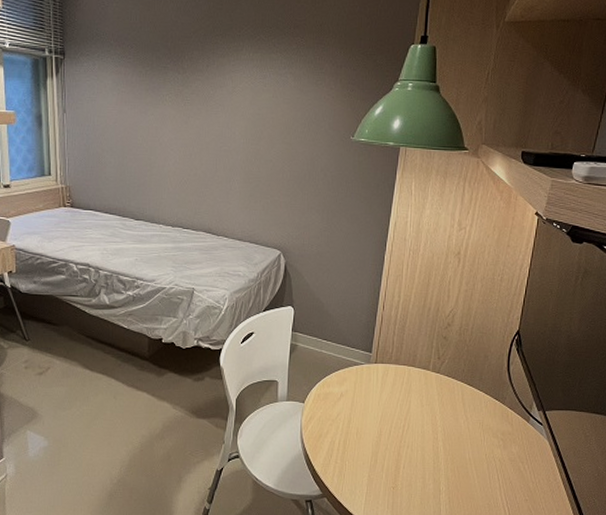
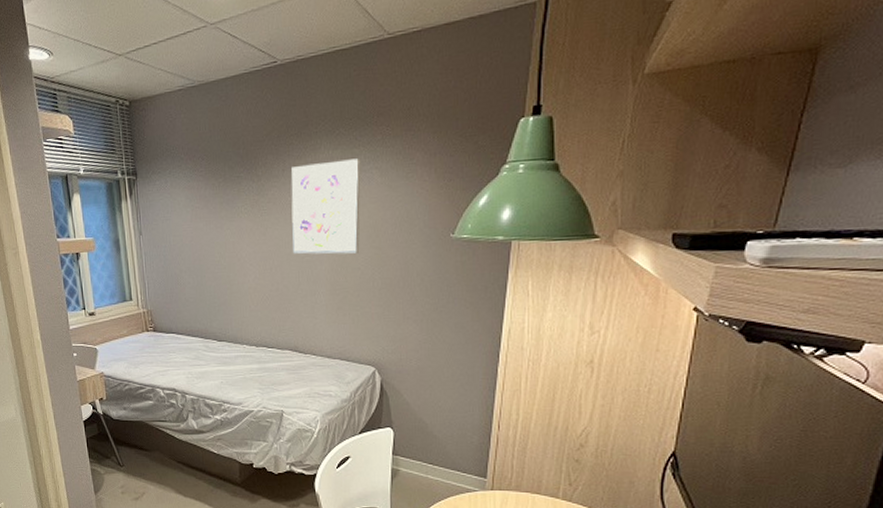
wall art: none [212,62,277,147] -> present [291,158,361,255]

